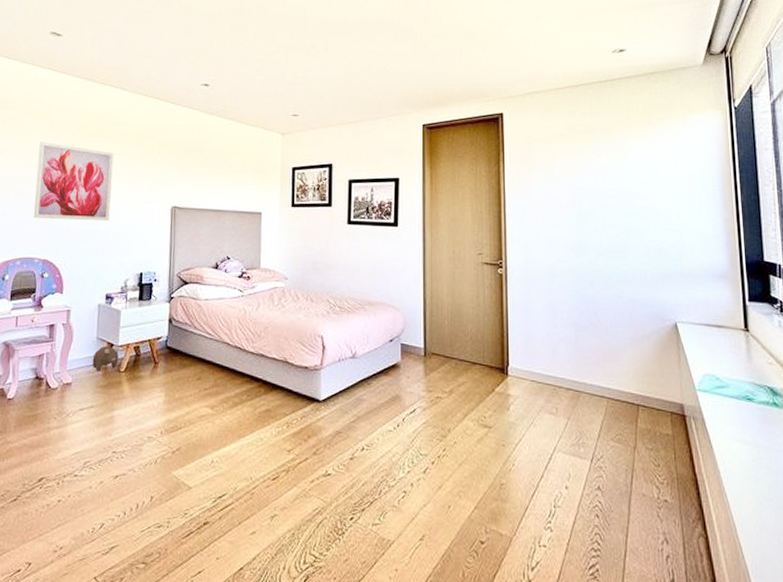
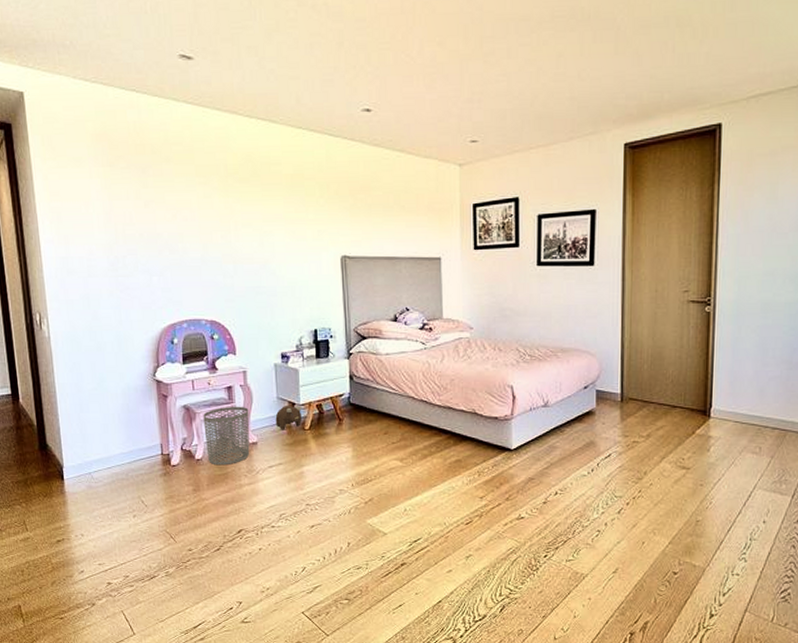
waste bin: none [19,344,68,407] -> present [203,406,250,466]
wall art: present [33,142,114,222] -> none [187,190,275,278]

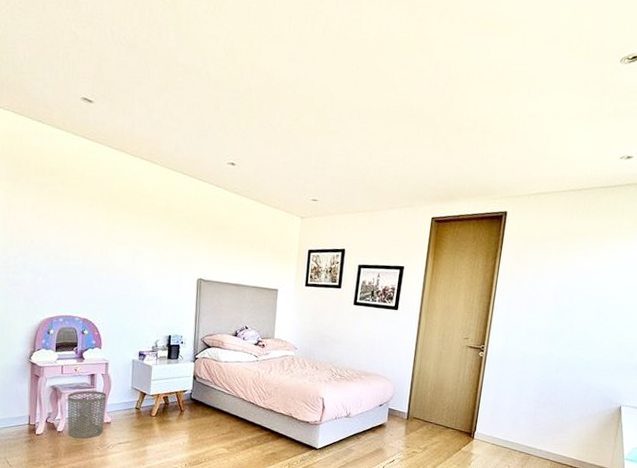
plush toy: present [275,406,303,430] -> none [128,395,151,415]

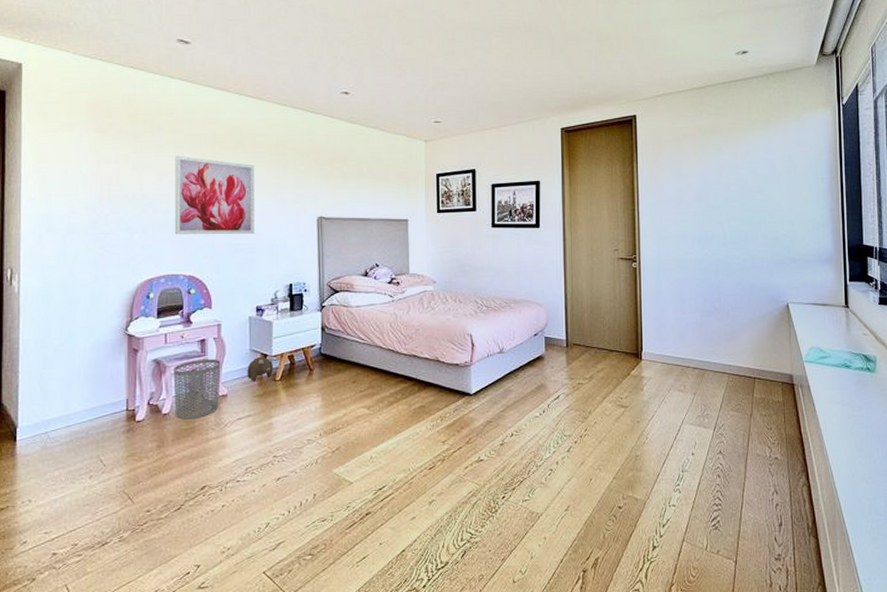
wall art: none [72,209,145,288] -> present [174,156,255,235]
plush toy: none [128,395,151,415] -> present [247,357,274,382]

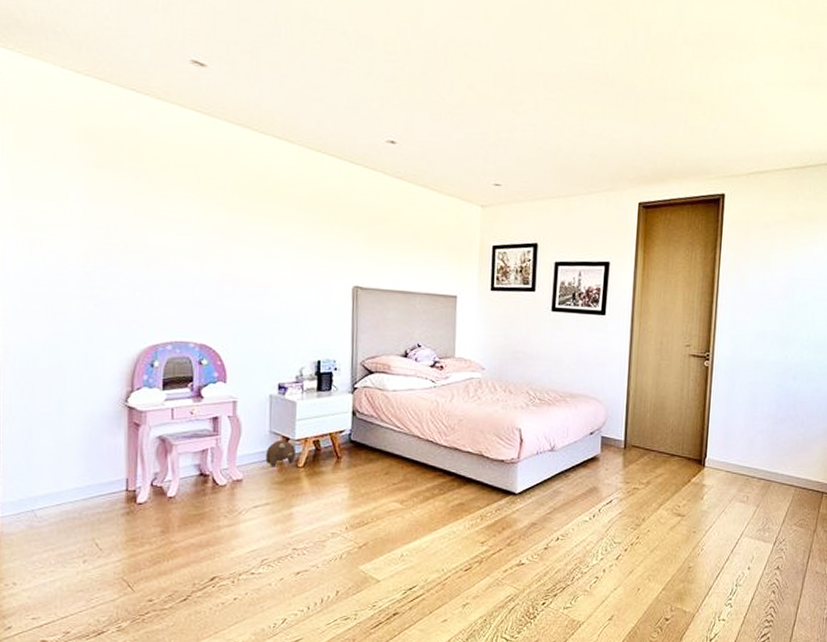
waste bin: present [173,358,221,420] -> none [181,438,236,505]
wall art: present [174,156,255,235] -> none [184,202,281,302]

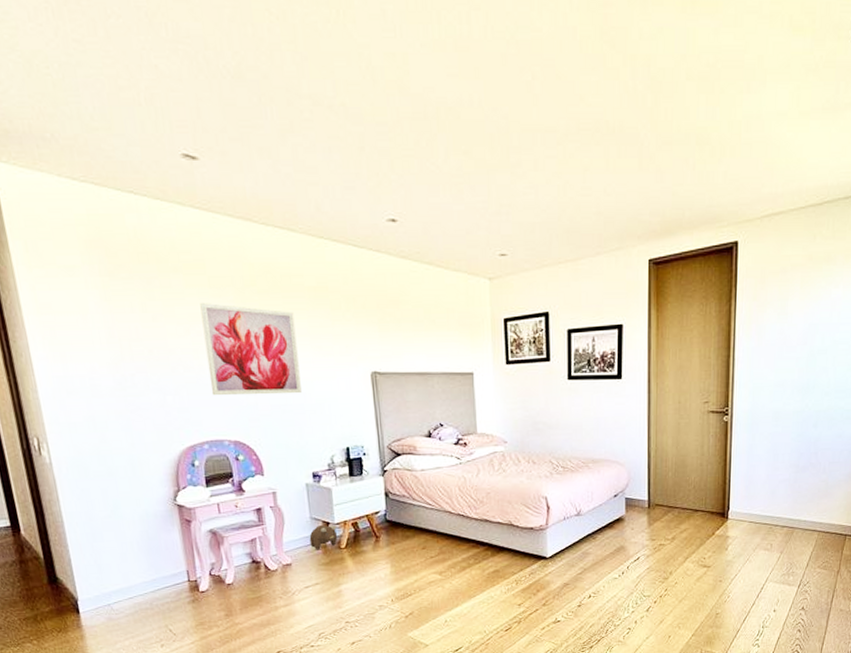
wall art: none [184,202,281,302] -> present [200,303,302,396]

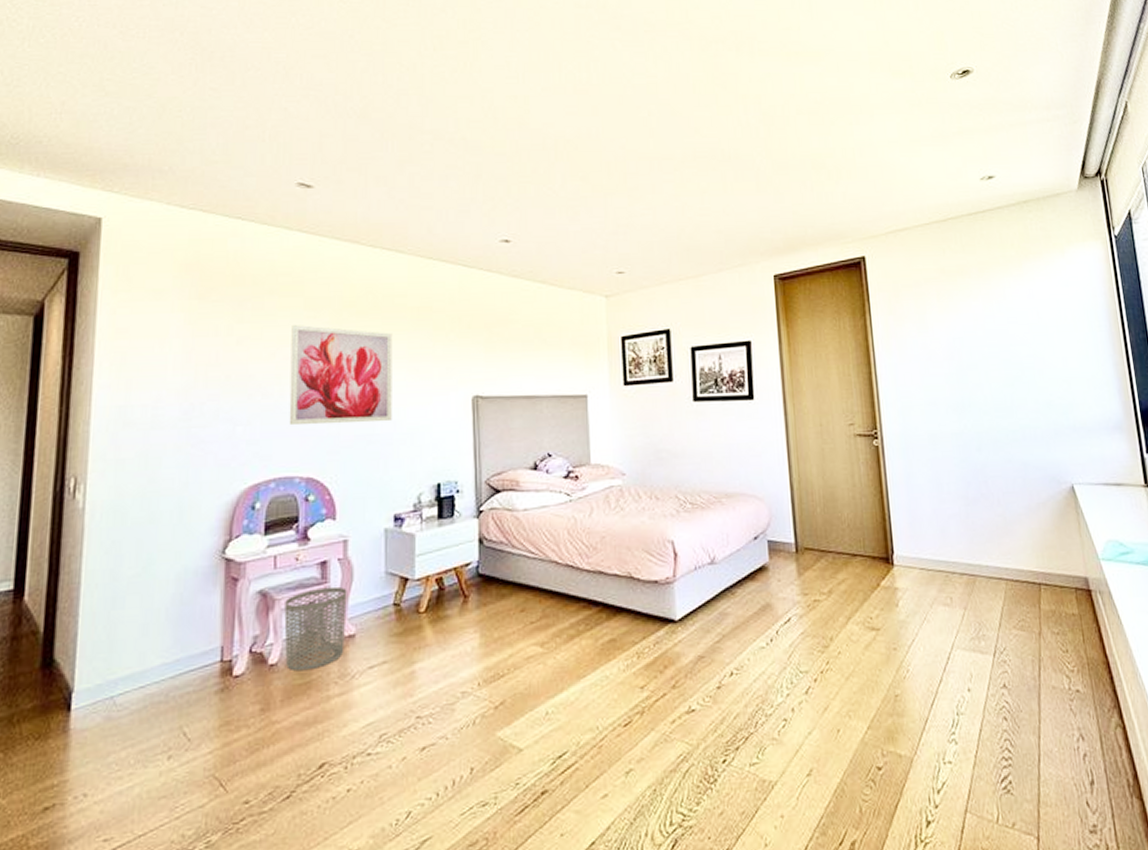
waste bin: none [231,527,284,589] -> present [284,586,347,672]
plush toy: present [309,525,338,550] -> none [381,581,417,616]

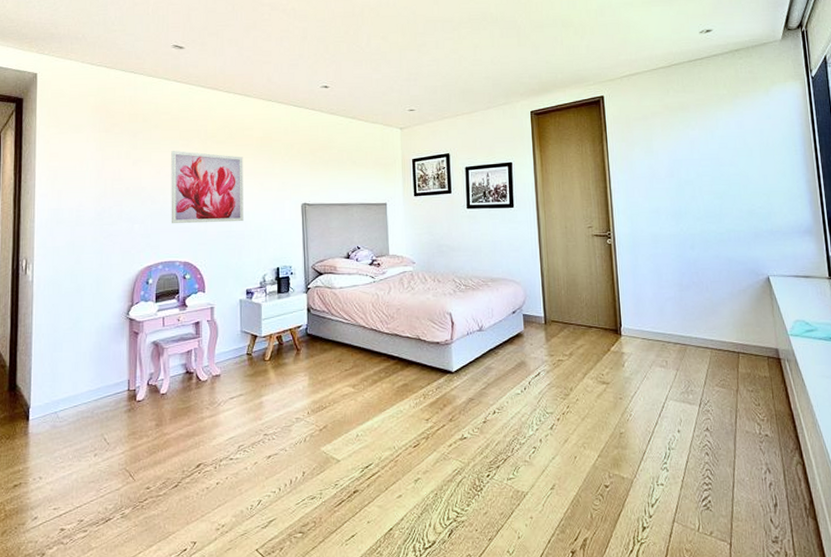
waste bin: present [284,586,347,672] -> none [171,340,214,399]

